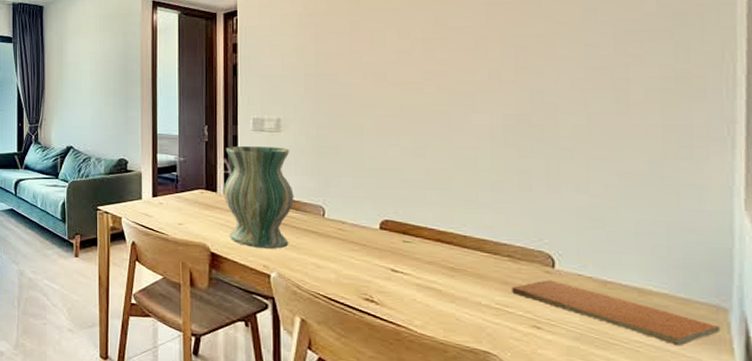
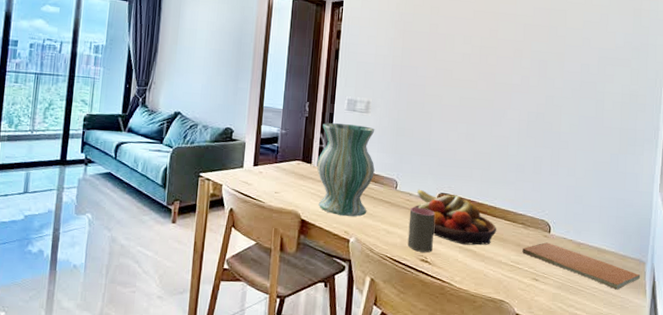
cup: none [344,237,379,291] -> present [407,207,435,253]
fruit bowl: none [348,216,469,283] -> present [413,189,496,246]

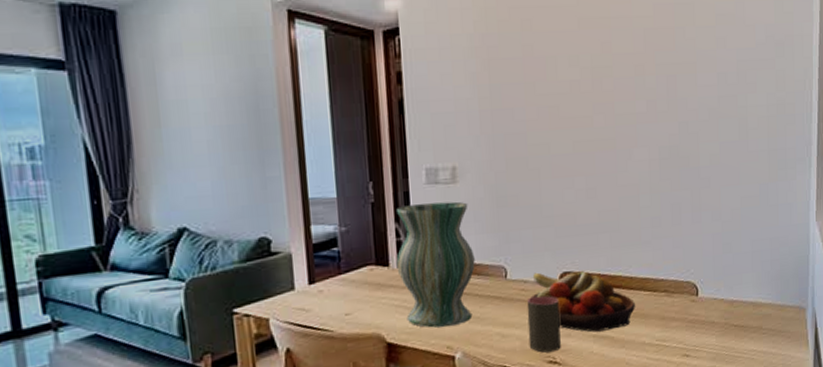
book: present [522,242,641,290] -> none [668,308,802,348]

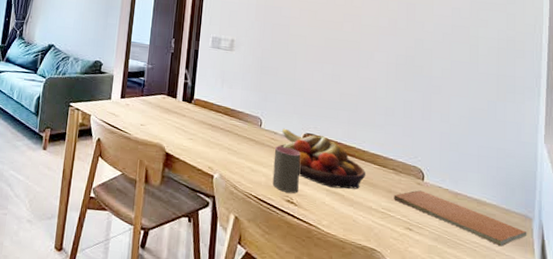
vase: present [396,201,475,328] -> none [181,59,239,153]
book: none [668,308,802,348] -> present [394,190,527,247]

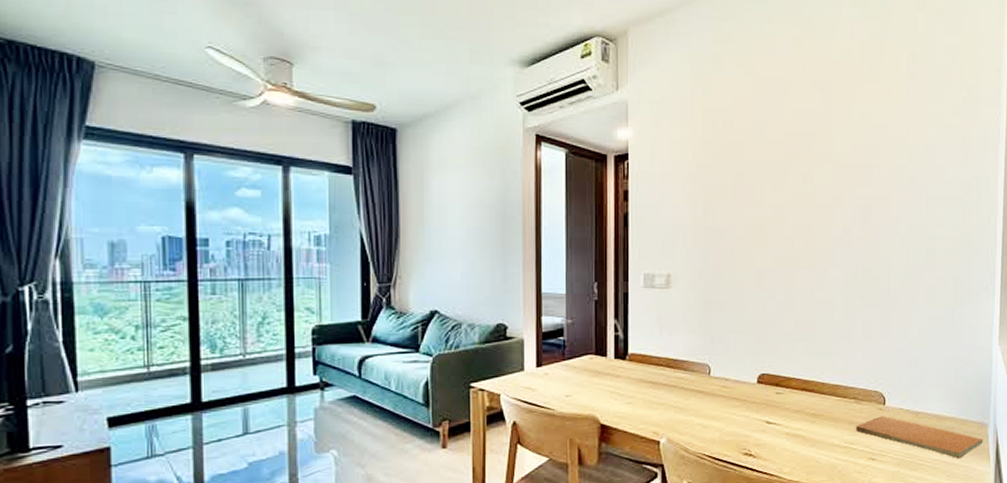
cup: present [272,146,300,194] -> none [727,393,756,445]
fruit bowl: present [278,128,365,190] -> none [731,372,826,430]

